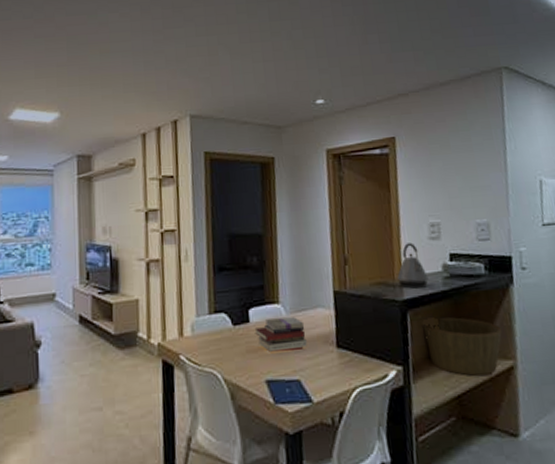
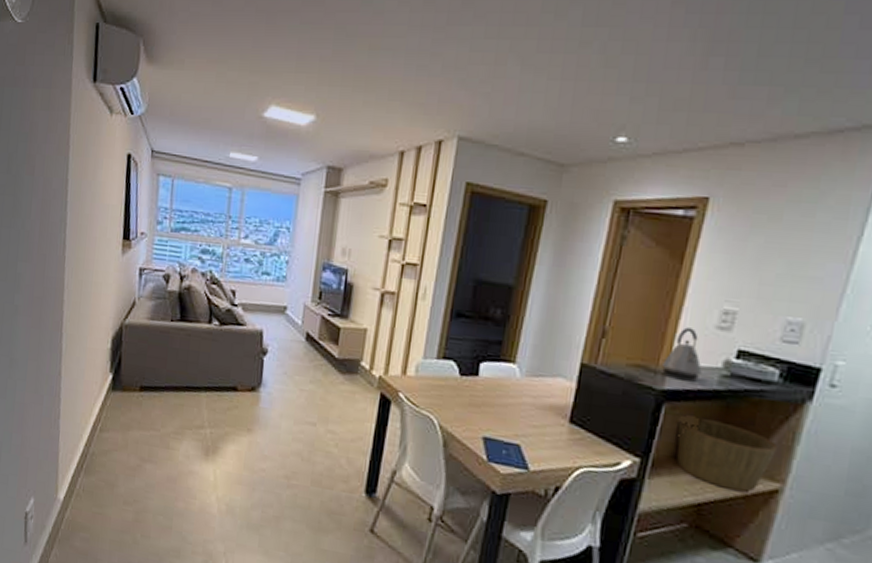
books: present [254,317,307,352] -> none [482,377,539,415]

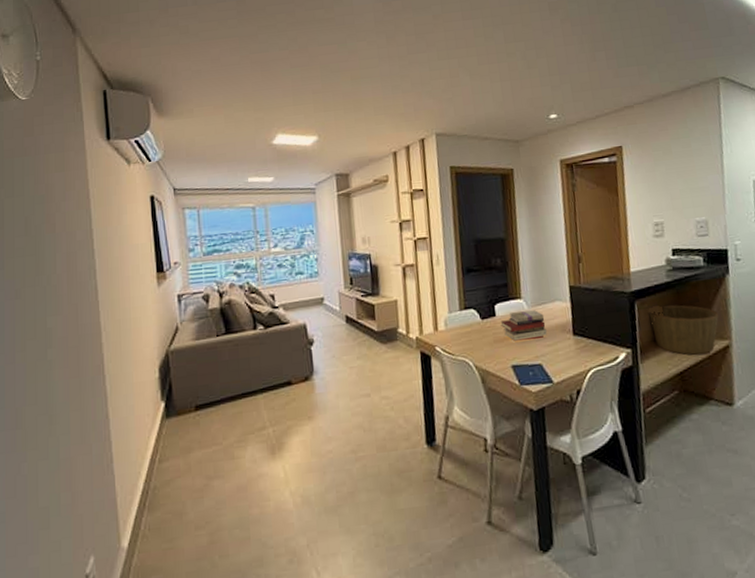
books: none [482,377,539,415] -> present [500,310,547,341]
kettle: present [662,327,702,382] -> none [626,240,654,282]

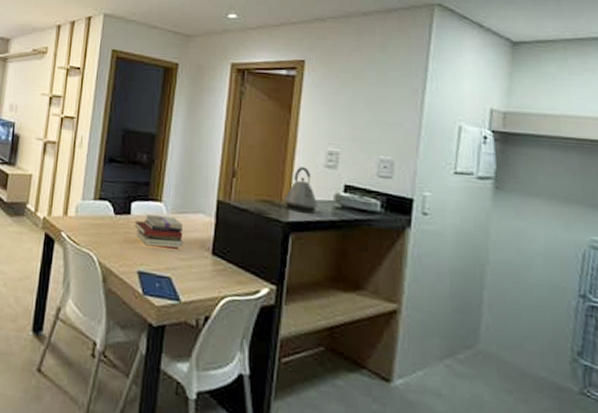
kettle: none [626,240,654,282] -> present [285,166,318,214]
basket: present [648,304,719,355] -> none [304,245,390,314]

